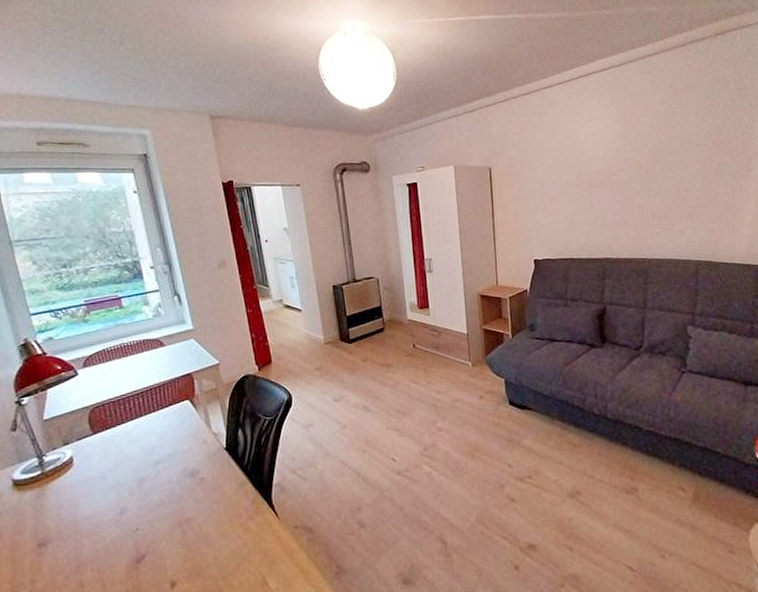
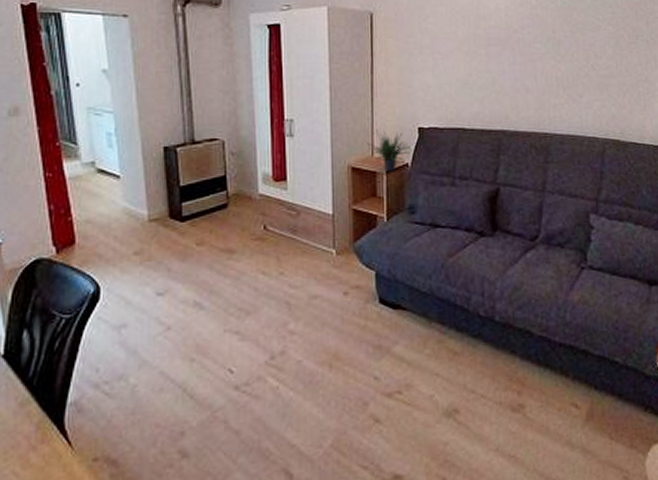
potted plant: none [492,262,529,297] -> present [367,128,411,171]

